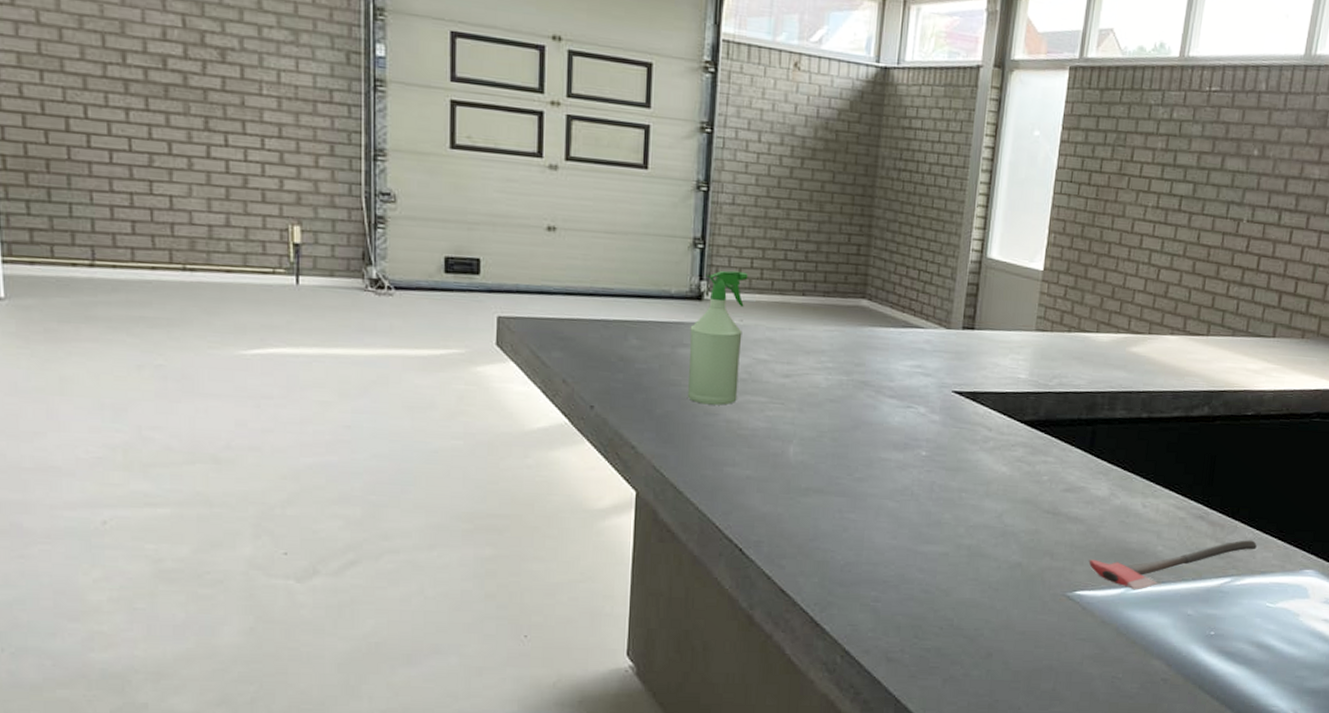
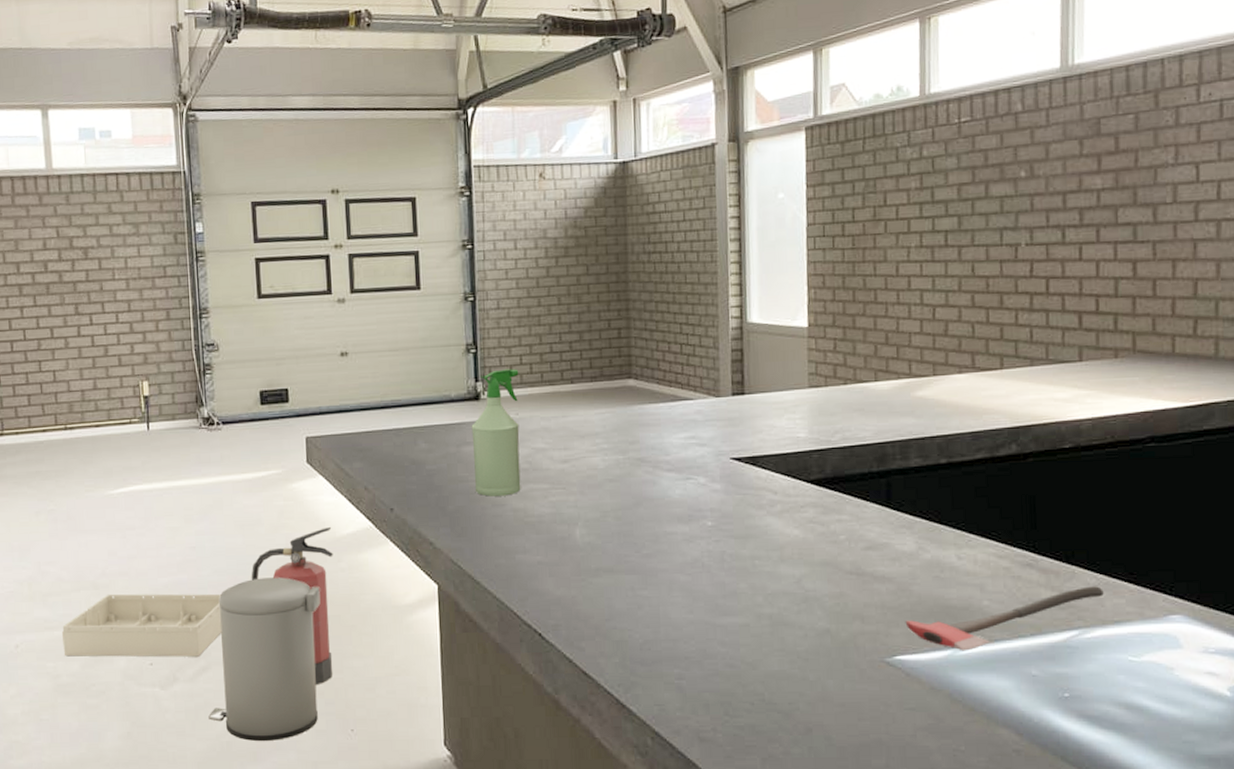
plastic crate: none [167,470,380,549] -> present [61,593,222,657]
pedal bin: none [355,467,501,644] -> present [208,577,321,742]
fire extinguisher: none [418,418,520,587] -> present [251,526,333,684]

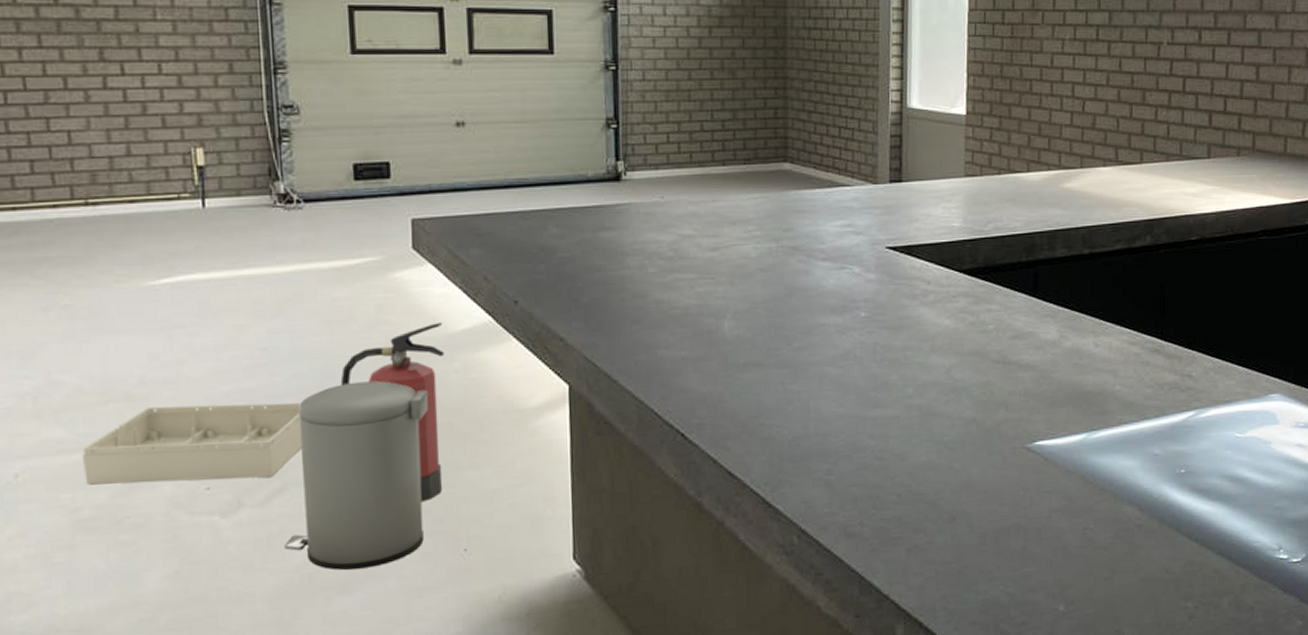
spray bottle: present [471,369,521,497] -> none [610,147,666,287]
claw hammer: present [905,586,1104,651] -> none [1045,369,1218,435]

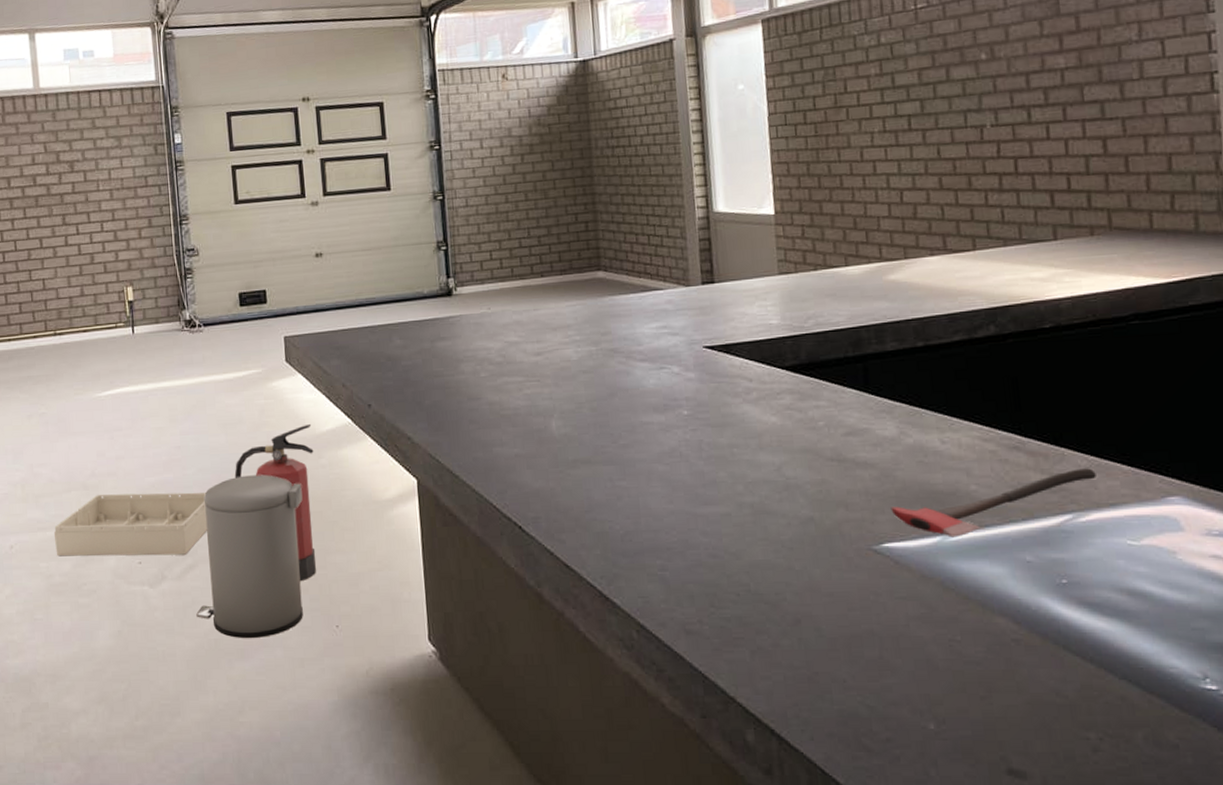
claw hammer: none [1045,369,1218,435] -> present [890,468,1096,538]

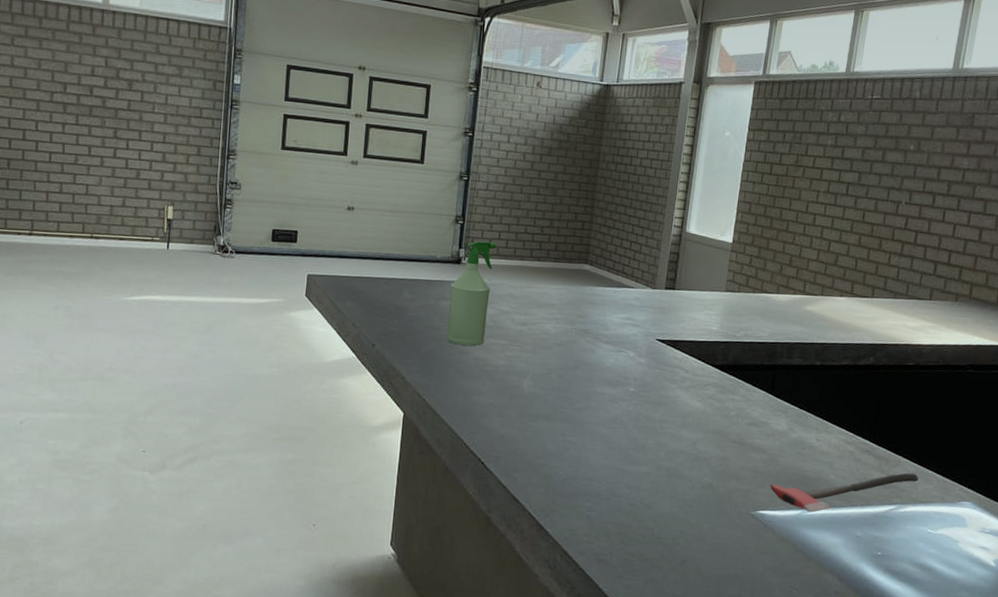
plastic crate: present [53,492,208,557] -> none [65,386,215,449]
pedal bin: present [196,474,303,639] -> none [189,388,302,527]
fire extinguisher: present [234,423,317,581] -> none [243,352,320,484]
spray bottle: none [444,264,496,391] -> present [446,241,497,347]

